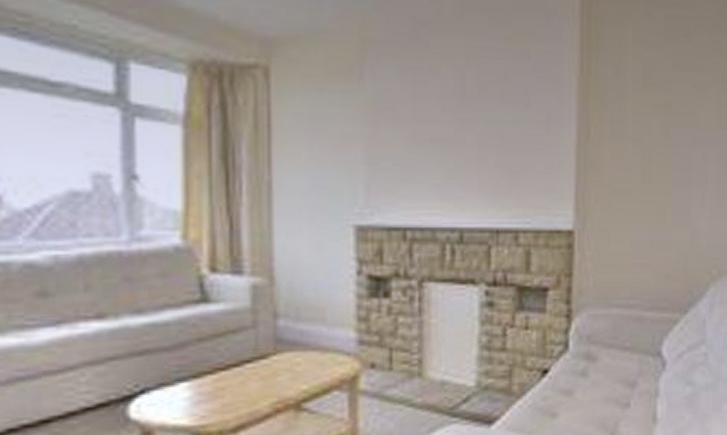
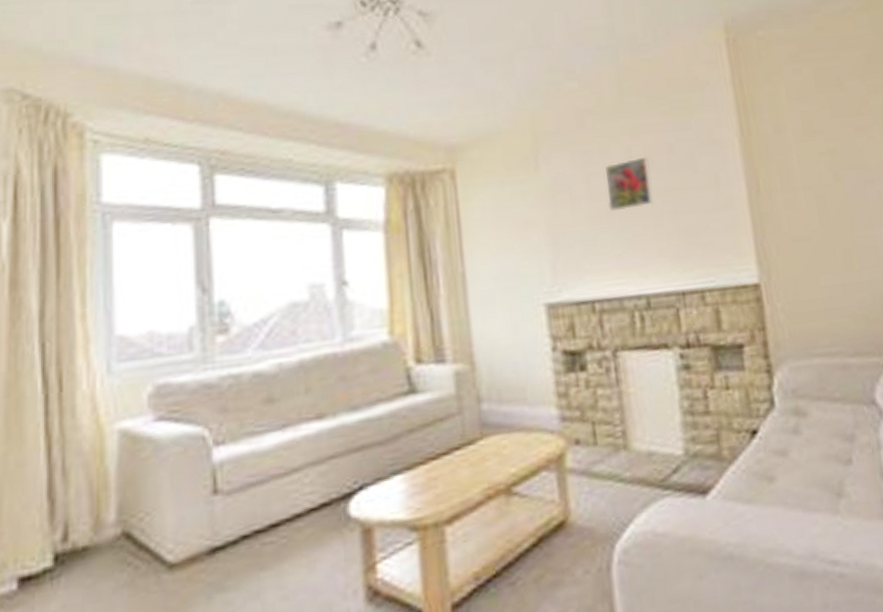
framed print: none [432,82,482,138] -> present [604,156,653,212]

